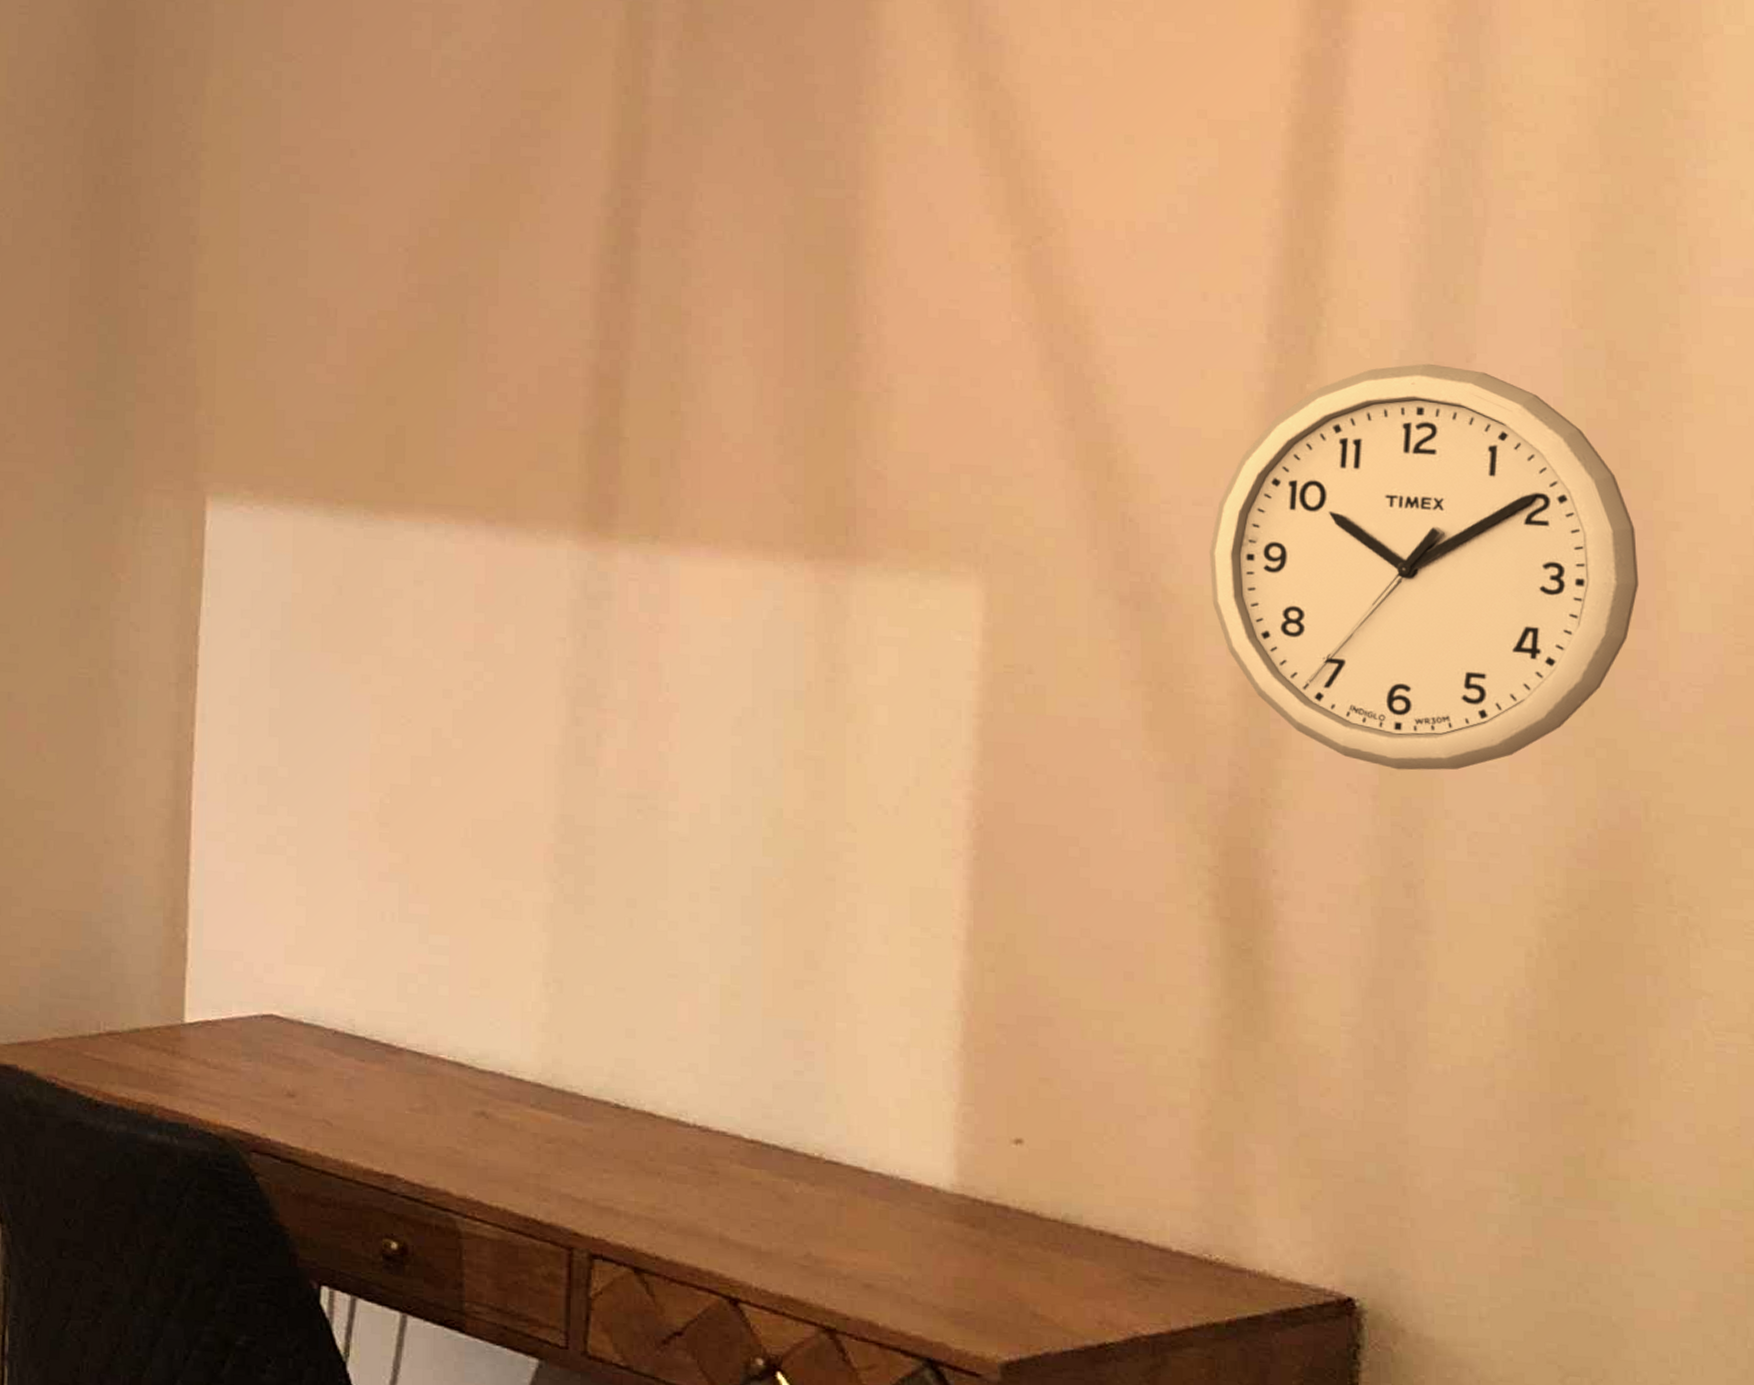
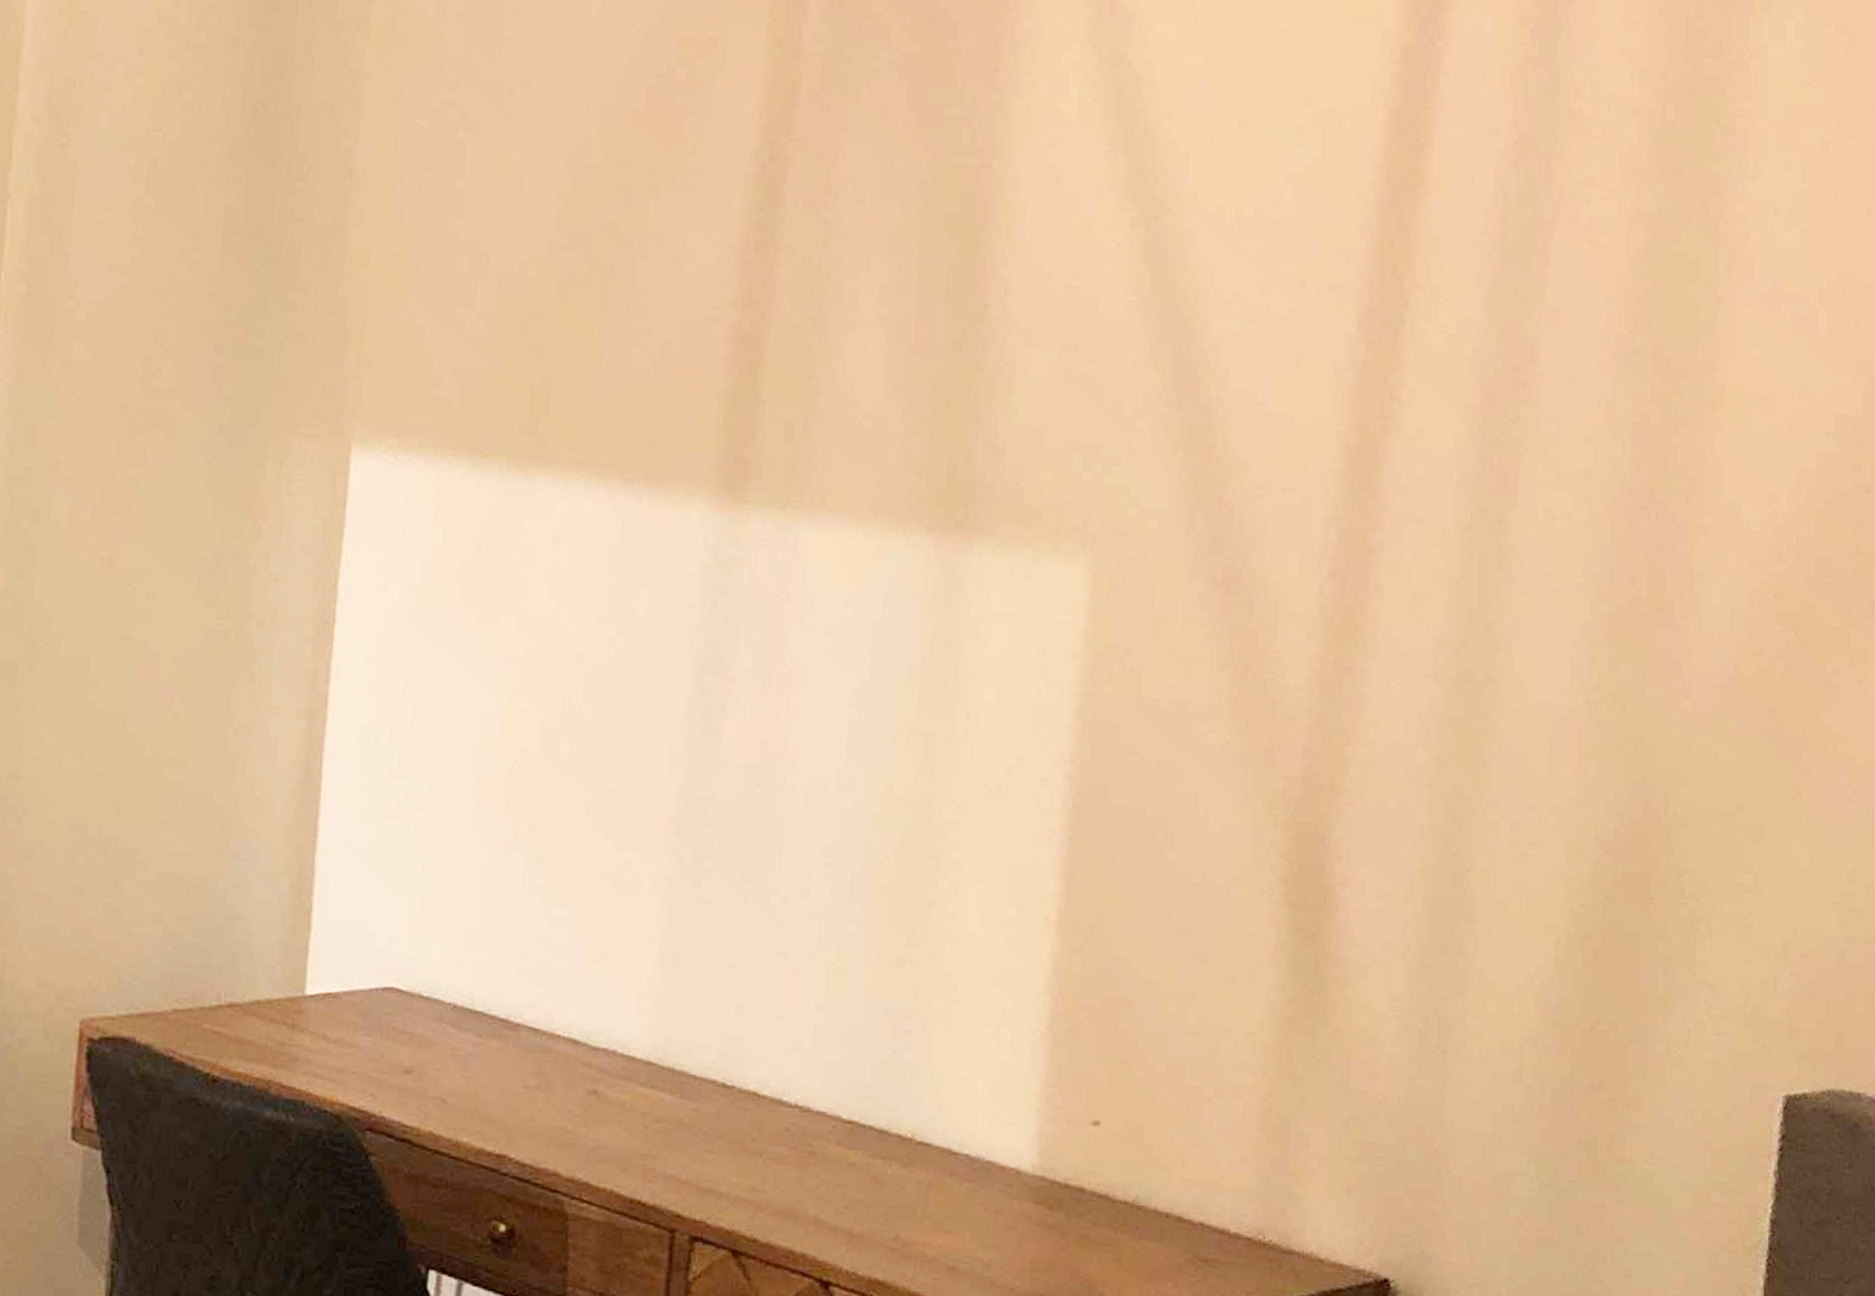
wall clock: present [1209,363,1640,771] -> none [1295,361,1670,762]

